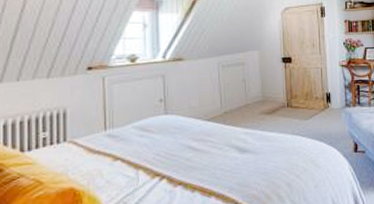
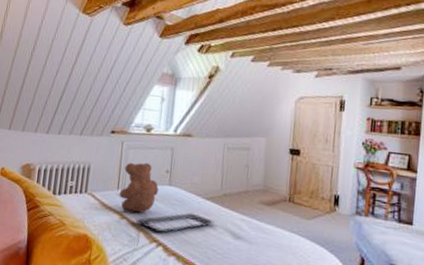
teddy bear: none [108,95,154,152] -> present [119,162,159,213]
serving tray: none [132,137,220,166] -> present [136,212,216,234]

